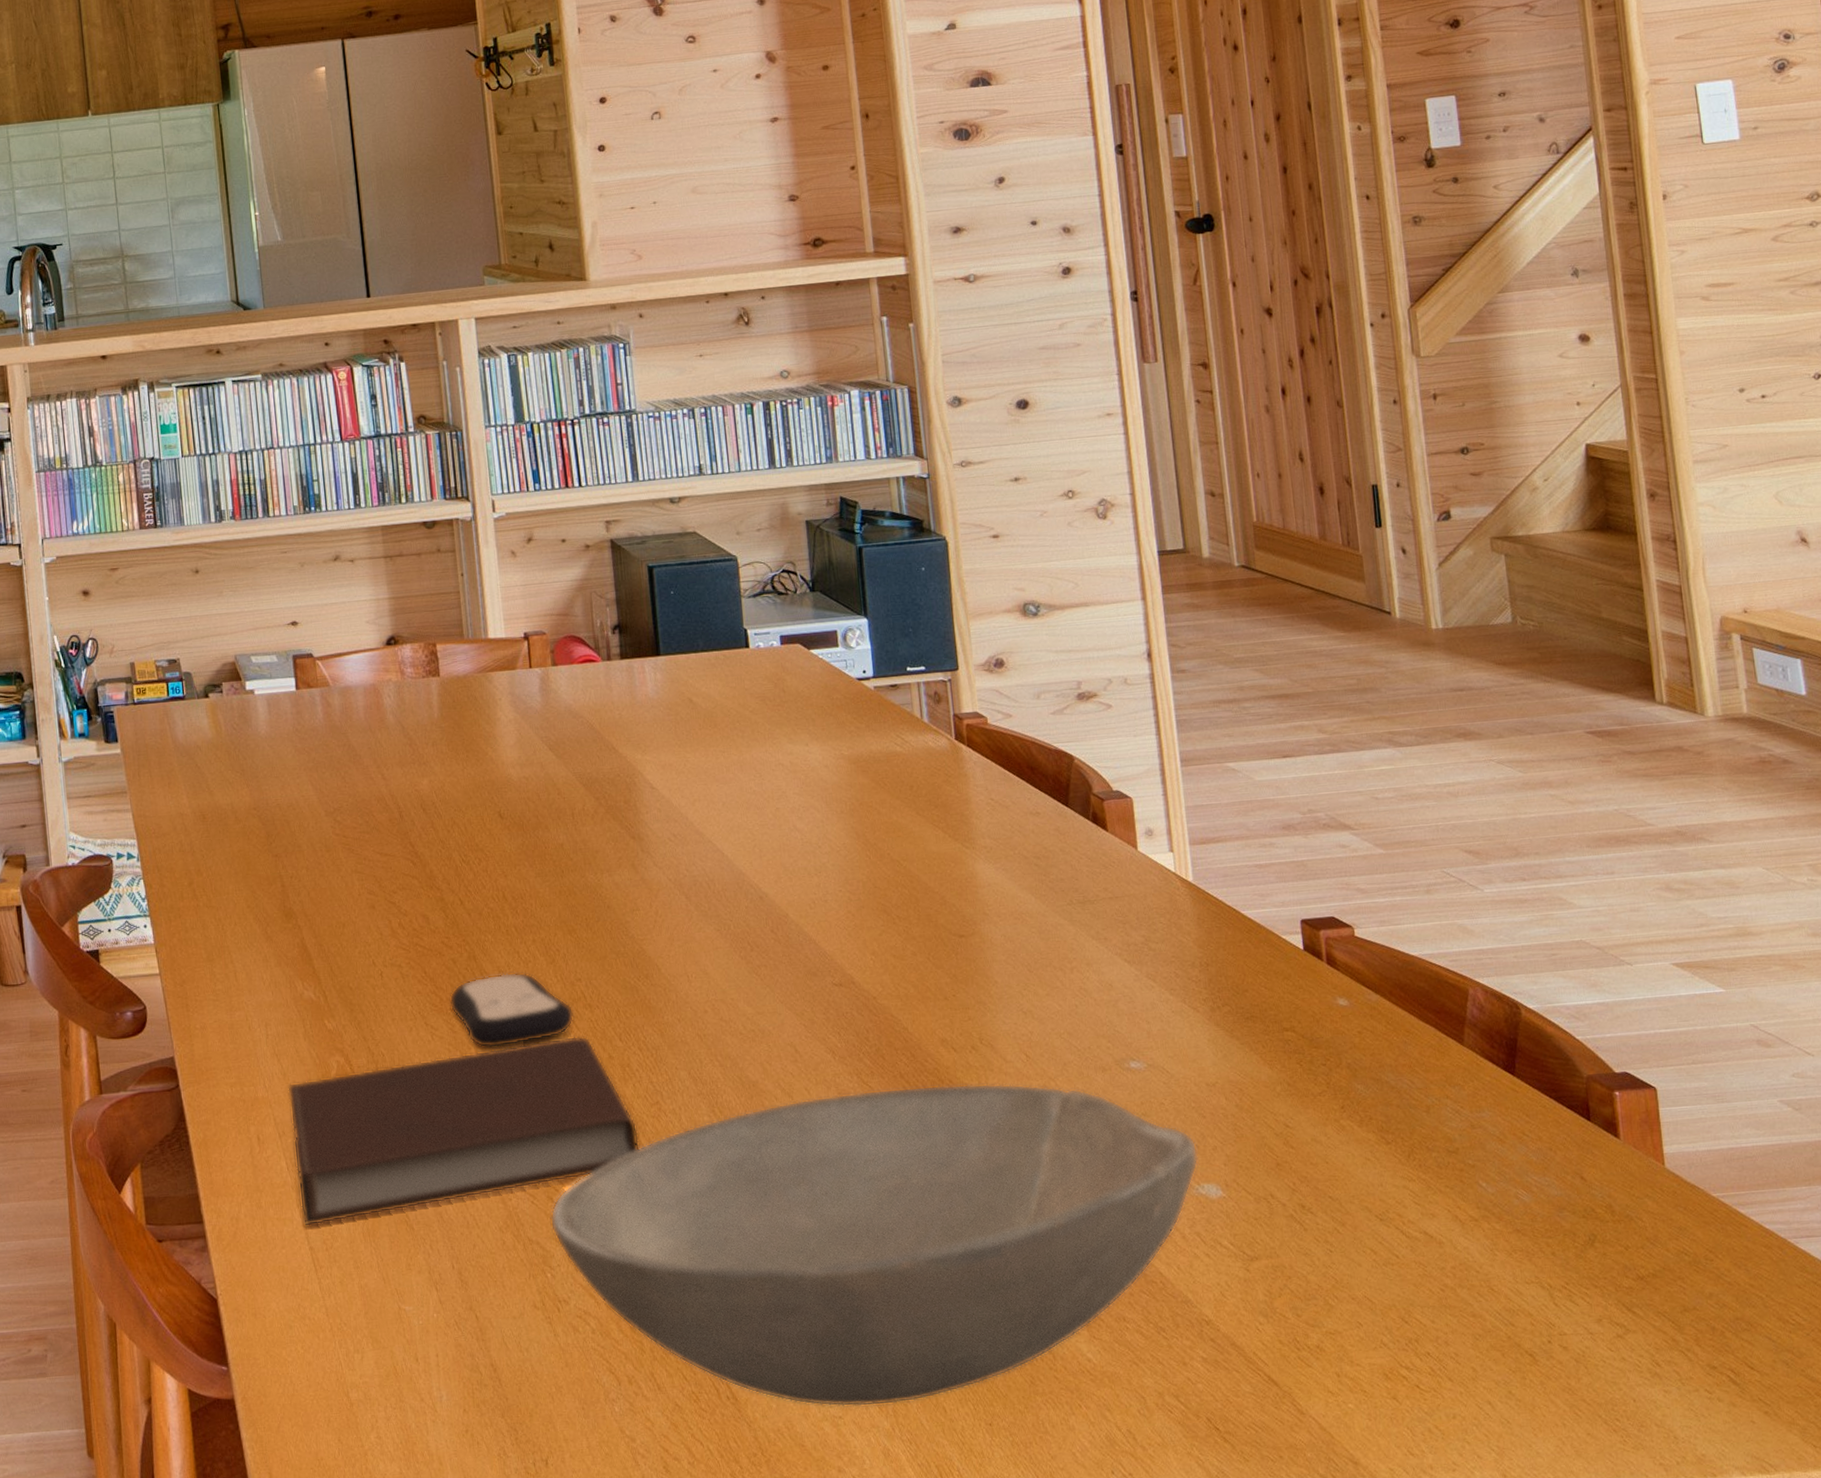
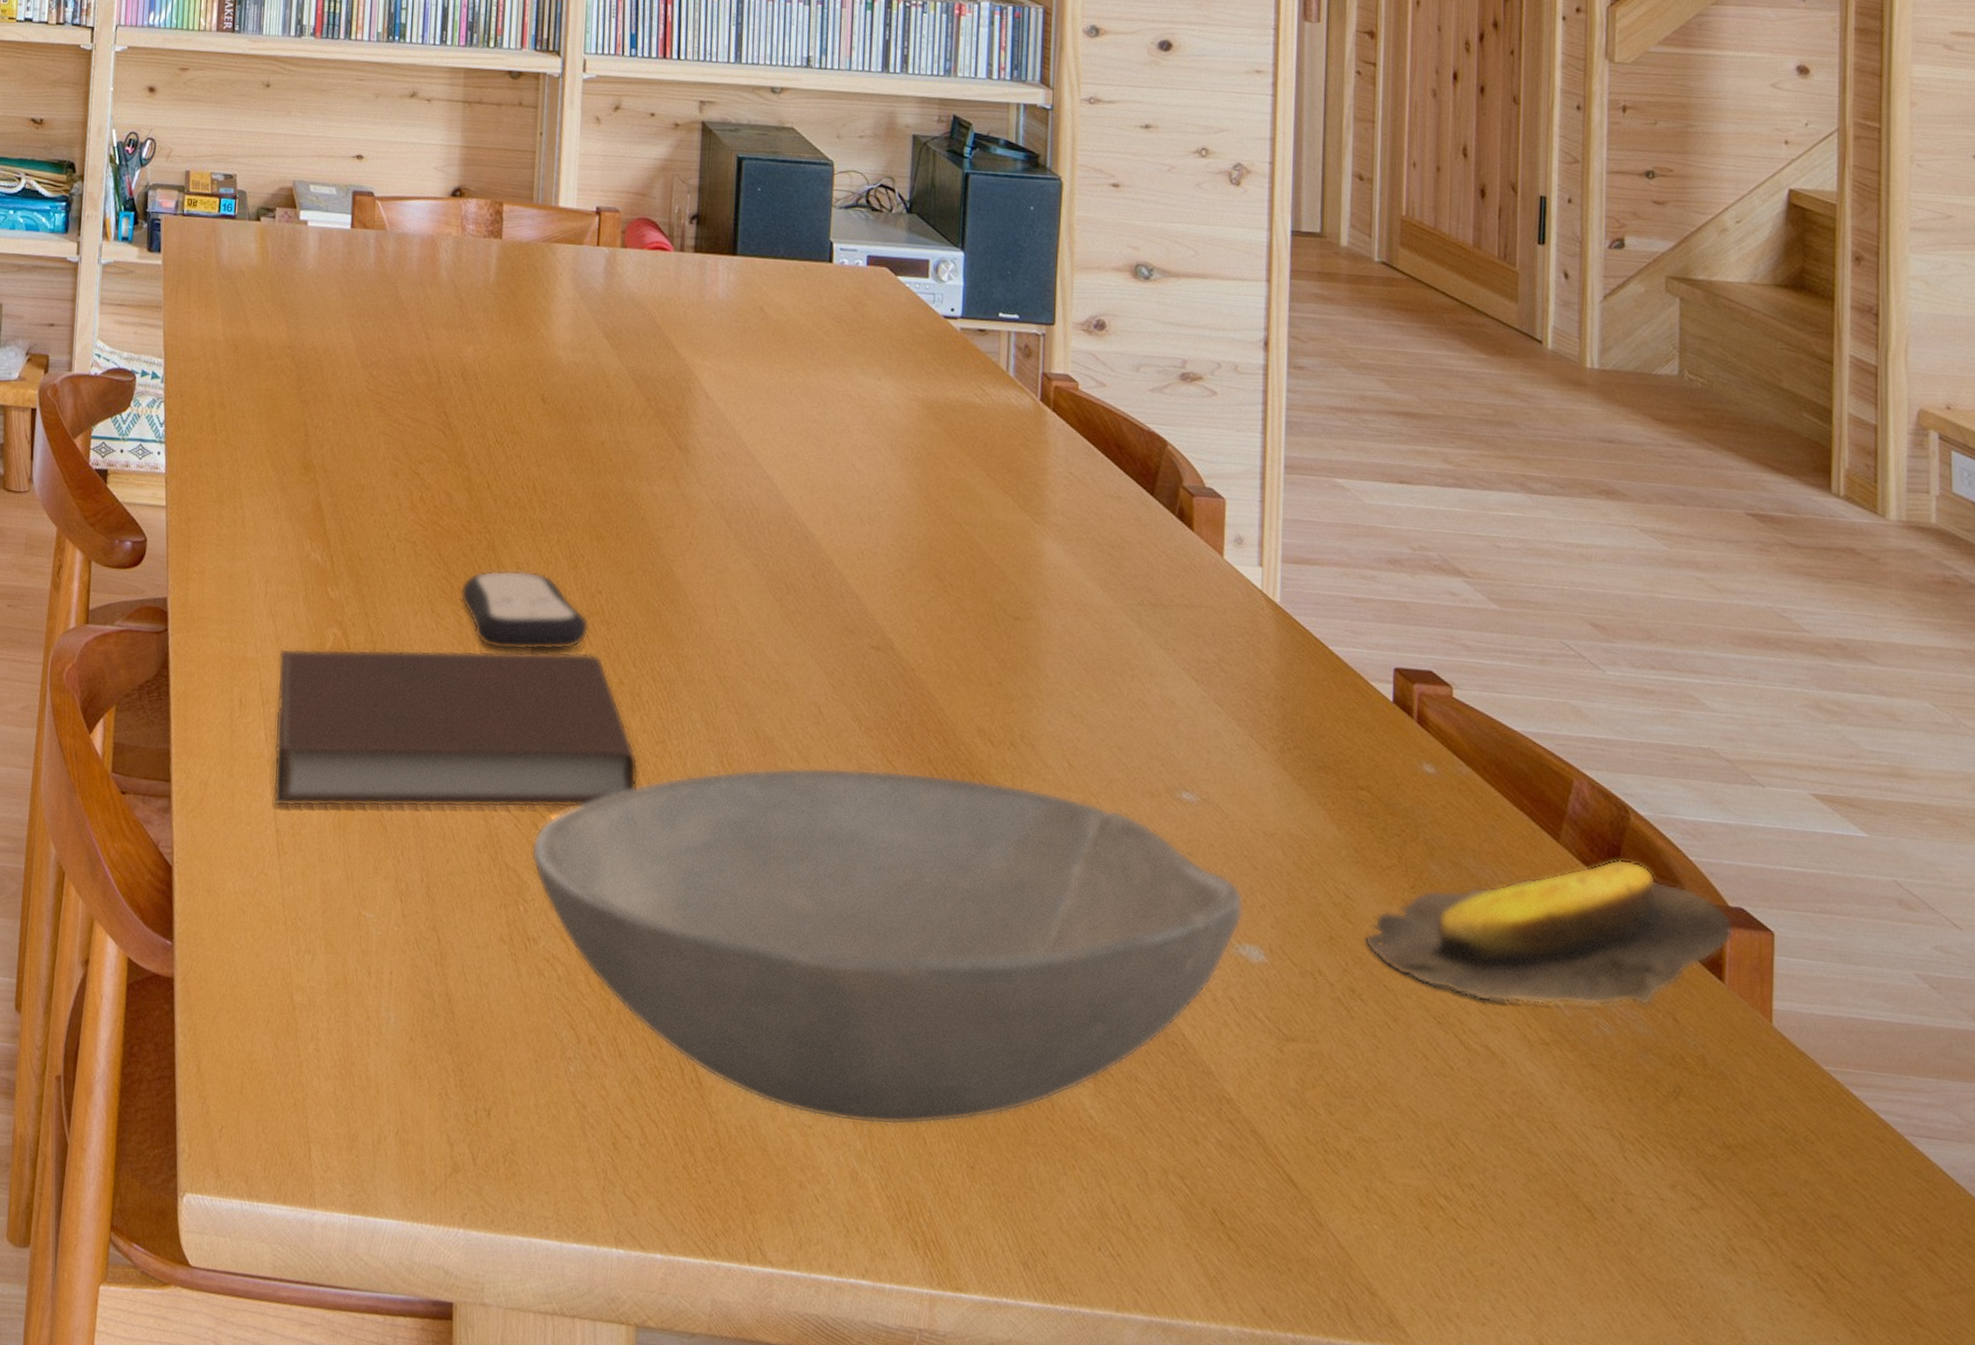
banana: none [1306,1049,1623,1194] -> present [1364,859,1734,1007]

